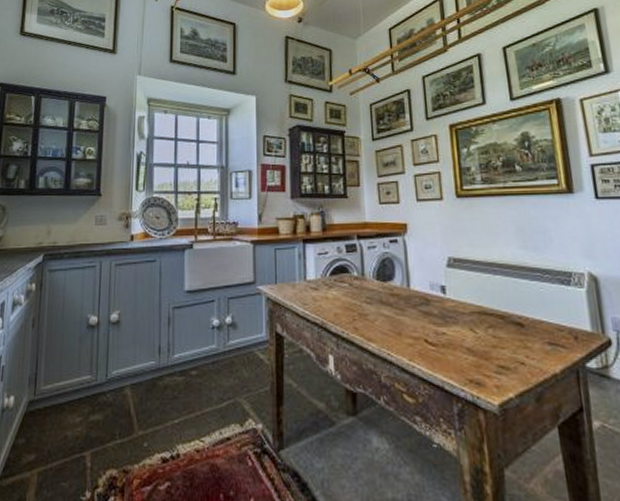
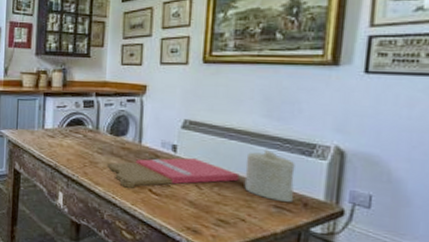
cutting board: none [378,298,511,341] -> present [107,157,240,188]
candle: none [512,281,565,337] -> present [244,149,295,202]

